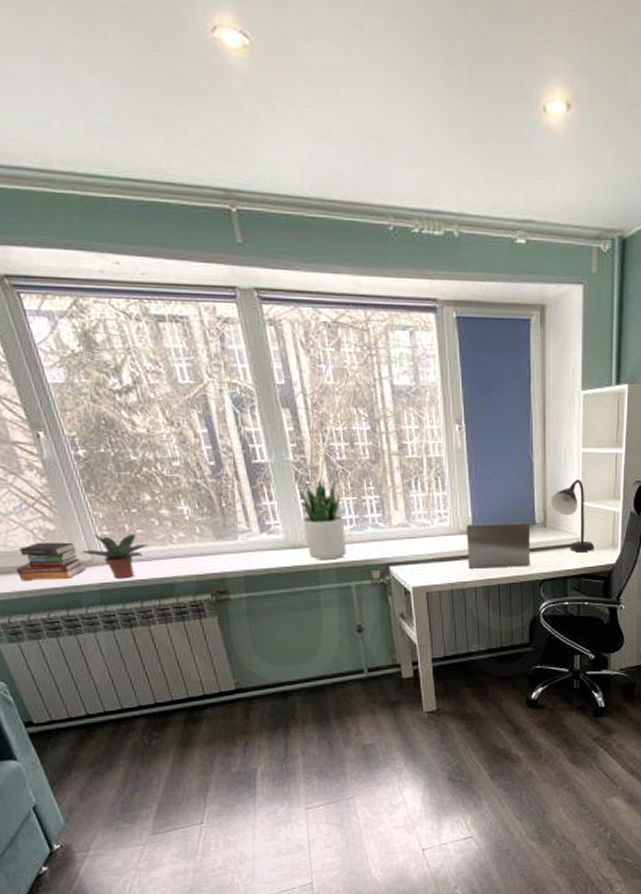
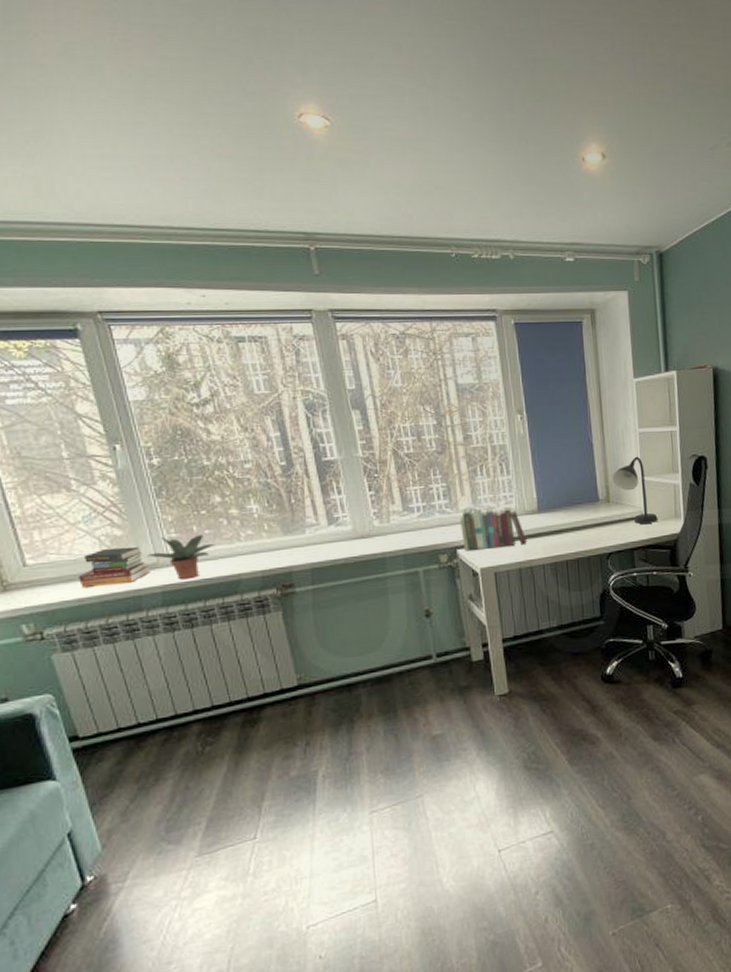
planter: present [298,478,347,561] -> none [366,469,414,549]
books: none [393,524,459,569] -> present [460,506,526,552]
laptop: present [465,522,531,569] -> none [531,498,596,547]

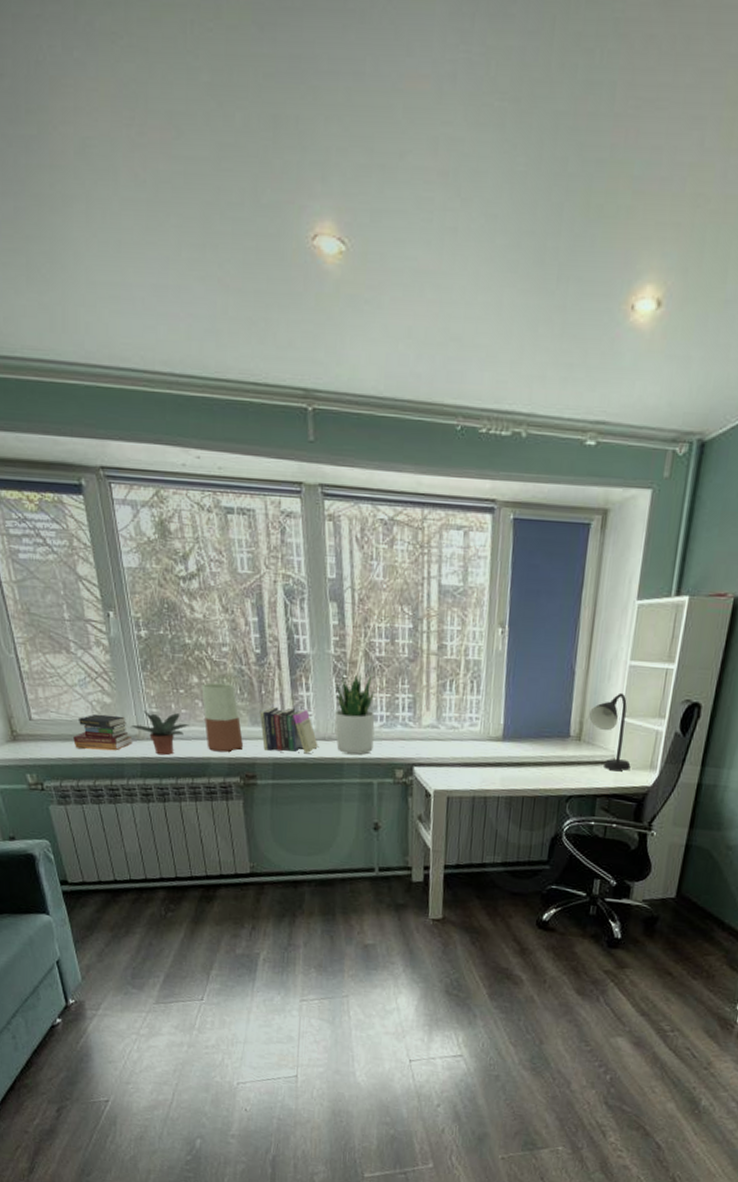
vase: none [225,498,276,567] -> present [201,682,243,752]
books: none [291,511,357,559] -> present [259,707,318,754]
planter: none [366,469,414,549] -> present [334,672,375,755]
books: present [460,506,526,552] -> none [420,725,485,773]

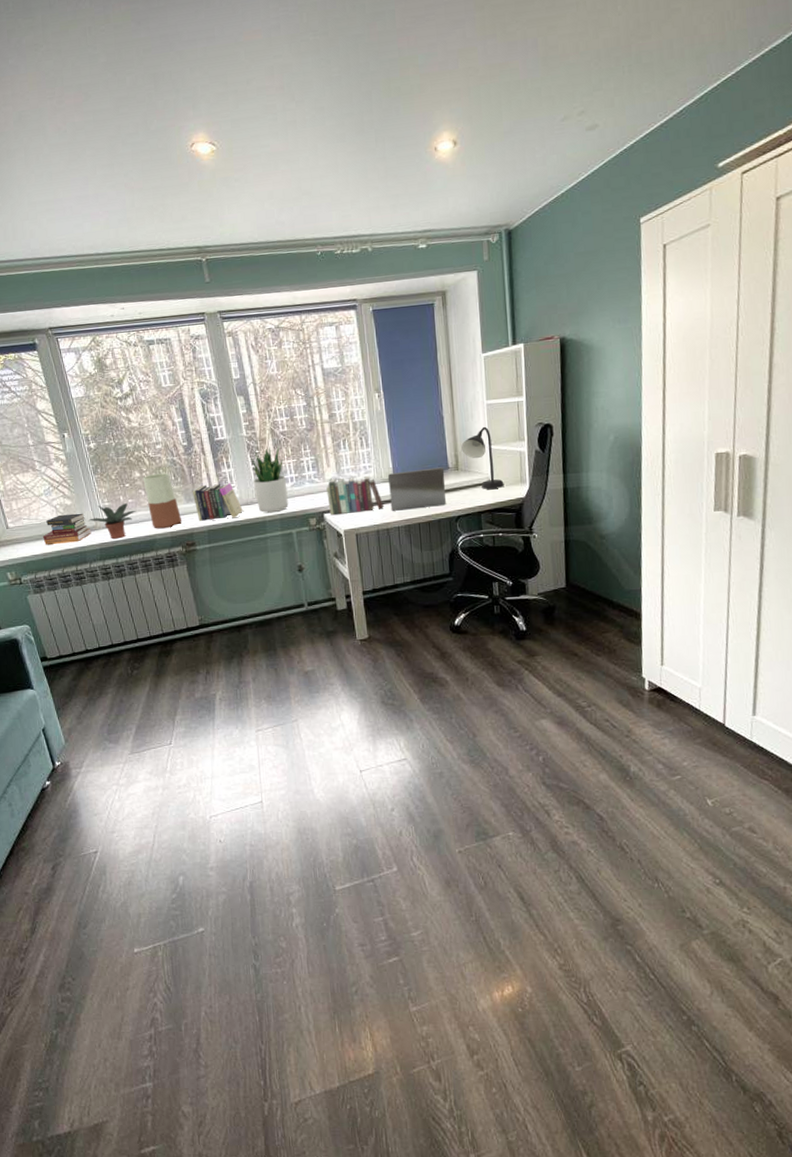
books: none [420,725,485,773] -> present [326,475,383,516]
laptop: none [493,731,565,780] -> present [387,467,446,511]

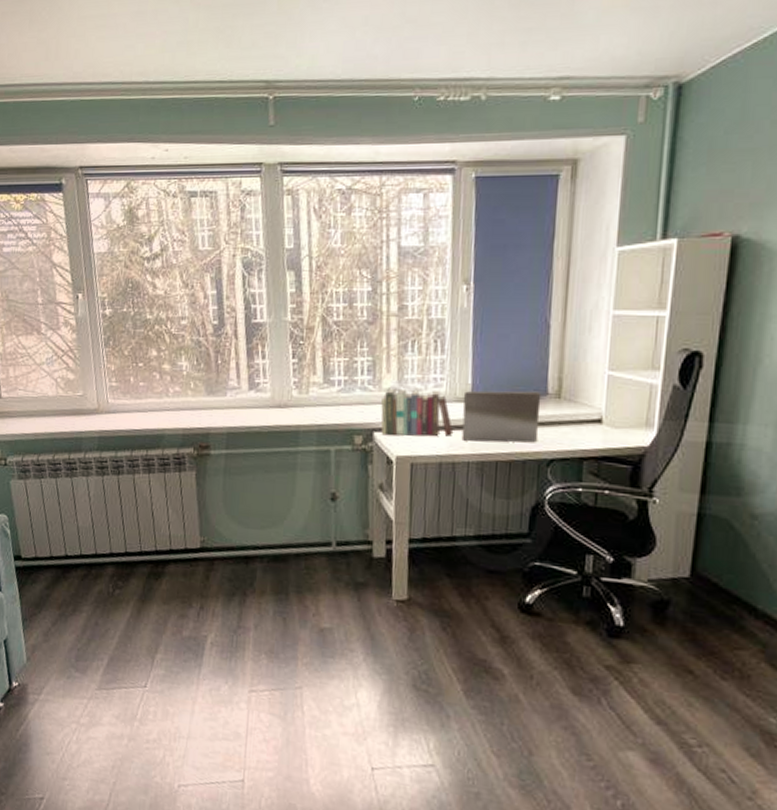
books: present [43,513,92,545] -> none [37,390,92,425]
potted plant: present [88,503,136,540] -> none [90,385,146,428]
vase: present [143,473,181,529] -> none [159,355,198,423]
books: present [192,482,243,522] -> none [215,376,273,422]
planter: present [250,445,289,513] -> none [290,338,332,422]
desk lamp: present [461,426,504,489] -> none [569,344,622,430]

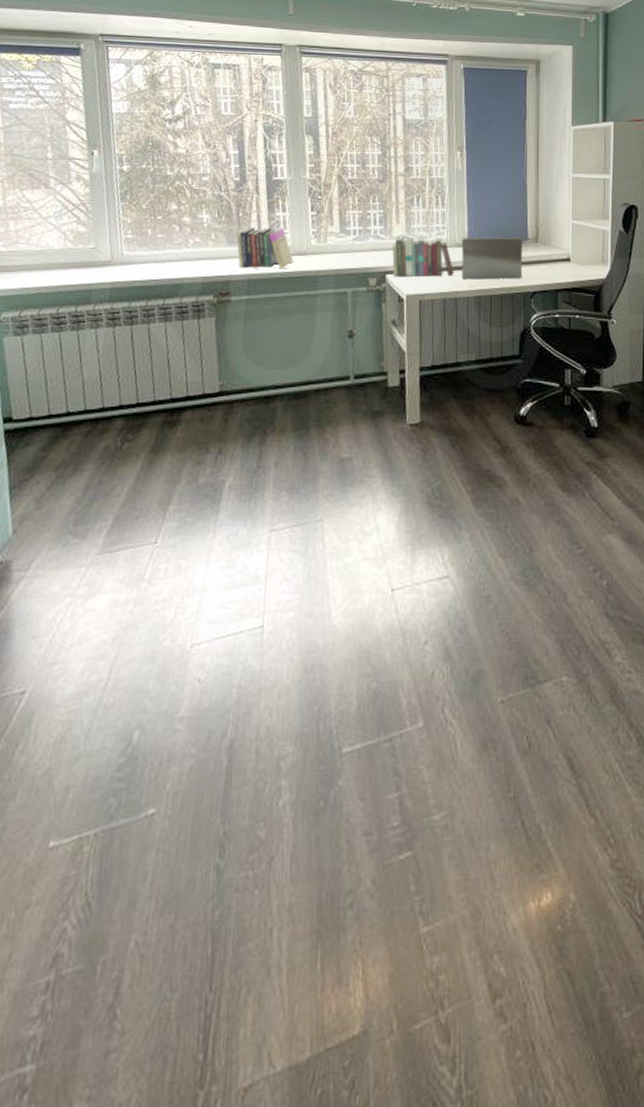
books: none [215,376,273,422] -> present [236,227,293,269]

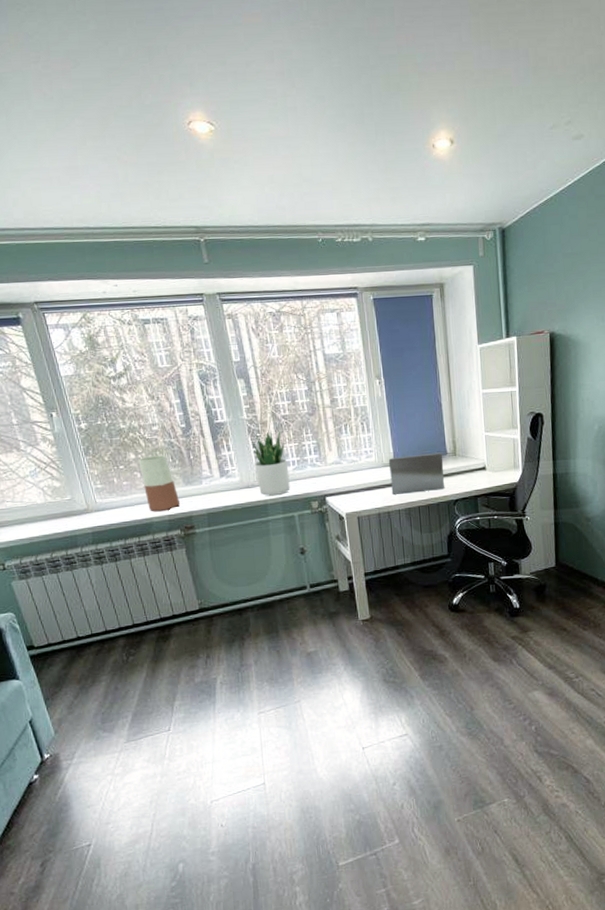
vase: none [179,208,219,272] -> present [138,455,180,512]
books: present [236,227,293,269] -> none [190,465,244,505]
planter: none [309,193,348,267] -> present [251,429,290,497]
books: present [392,236,454,277] -> none [328,460,384,499]

